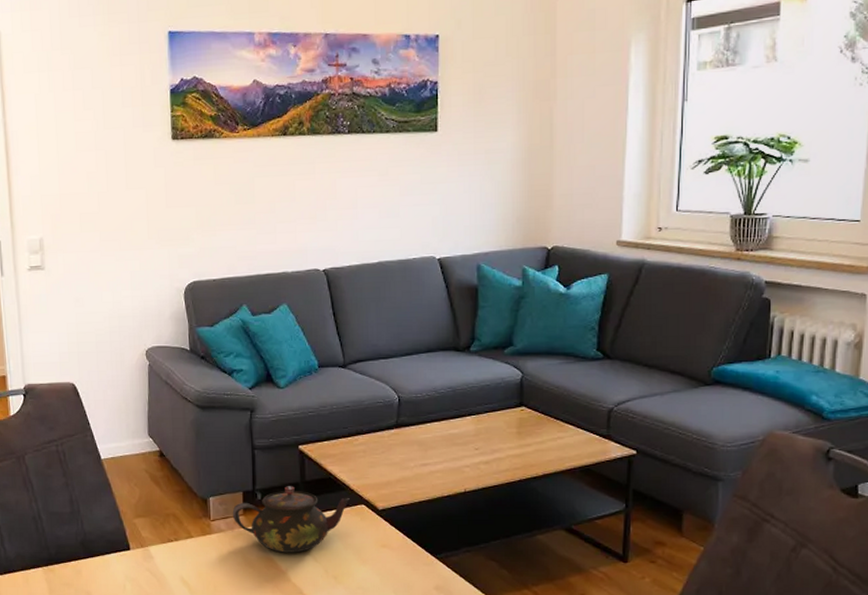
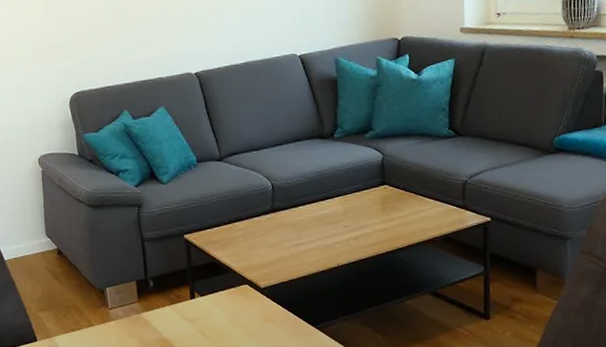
teapot: present [232,486,350,553] -> none [128,272,234,334]

